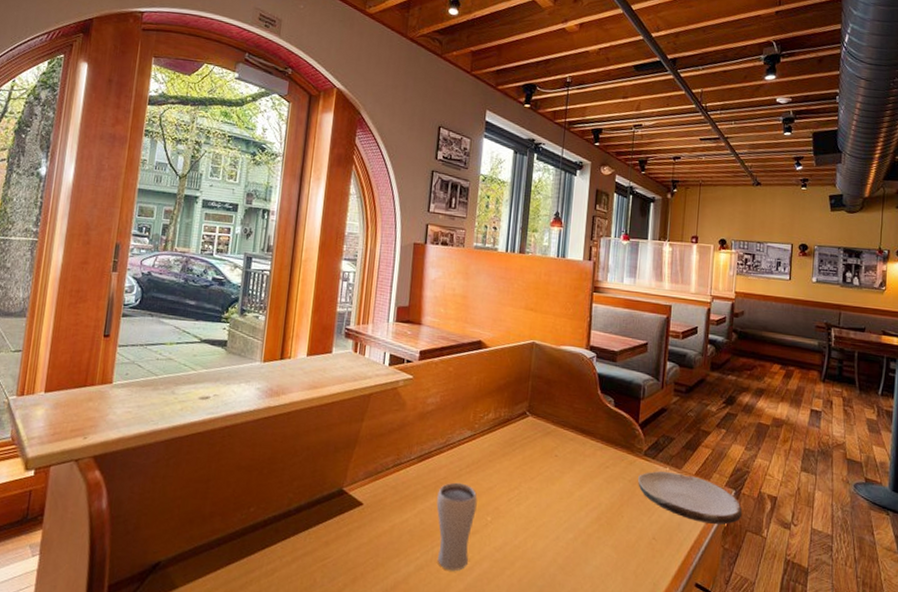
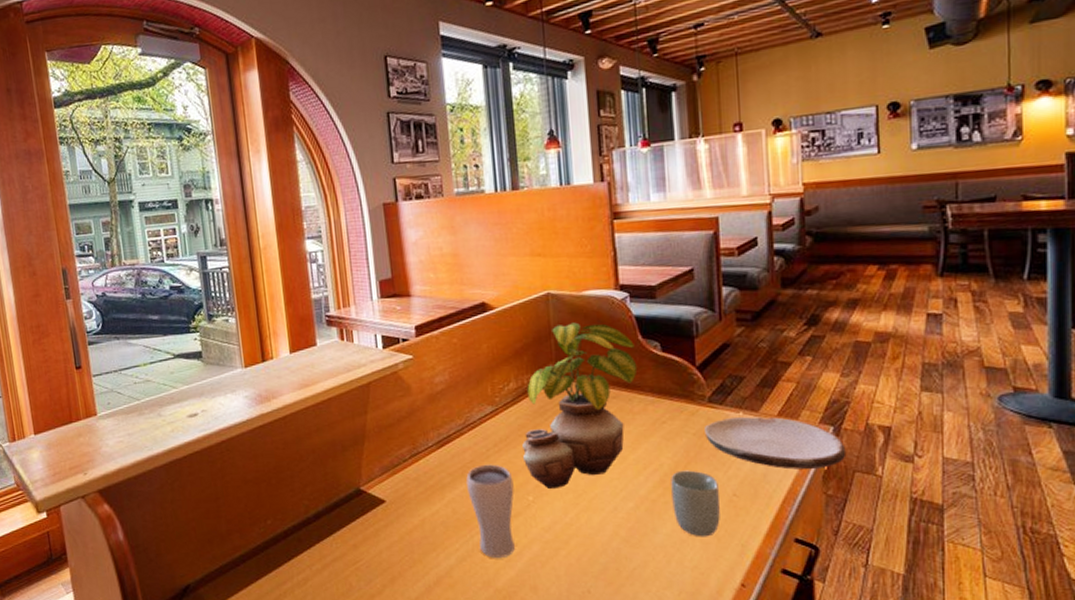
potted plant: none [489,370,594,514] -> present [522,322,638,490]
cup: none [604,511,642,573] -> present [671,470,720,537]

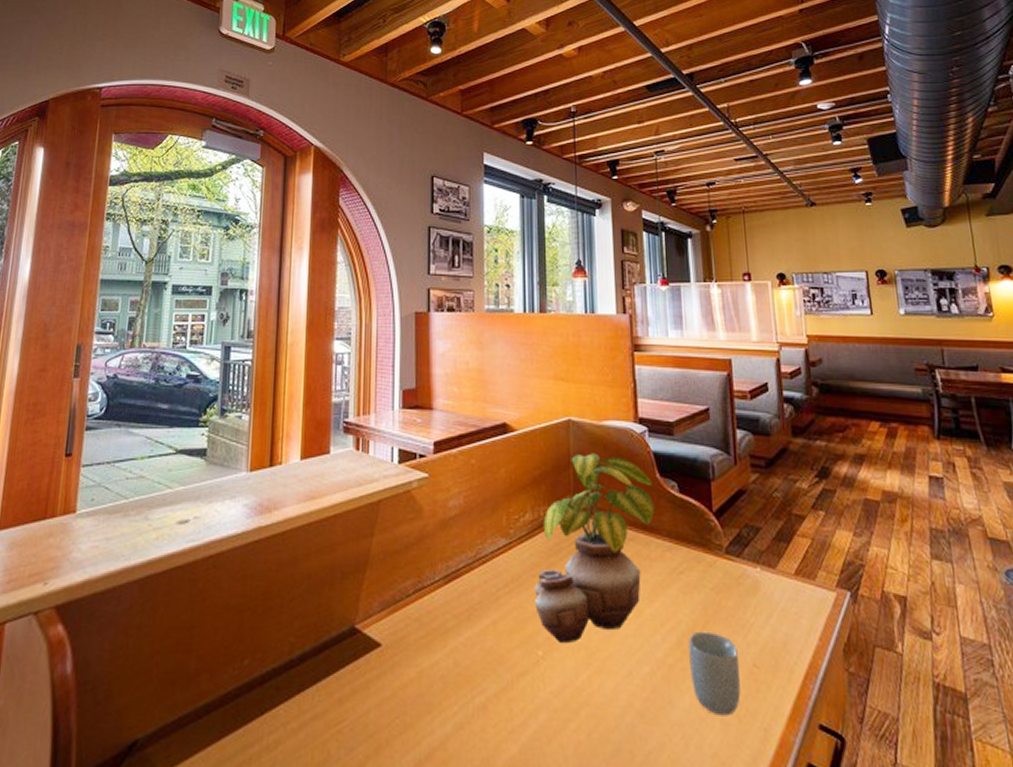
drinking glass: present [466,464,515,558] -> none [472,607,523,727]
plate: present [705,416,847,470] -> none [722,573,865,640]

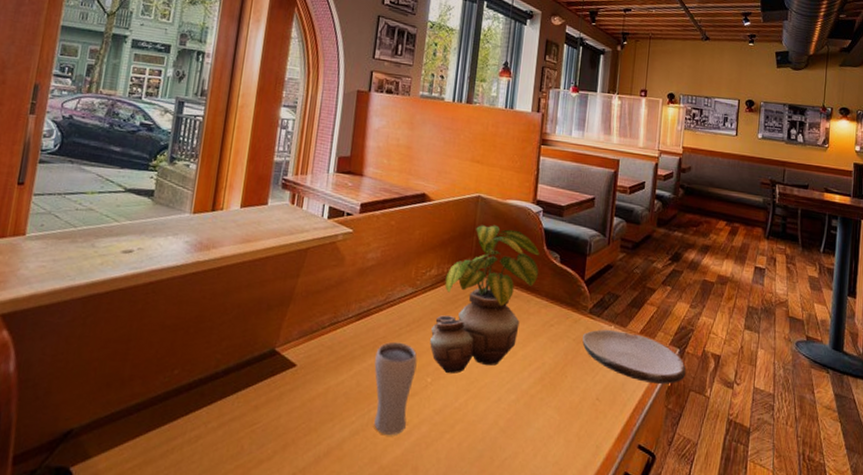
drinking glass: none [472,607,523,727] -> present [374,341,418,435]
cup: present [688,631,741,716] -> none [546,371,586,435]
plate: none [722,573,865,640] -> present [582,329,687,384]

